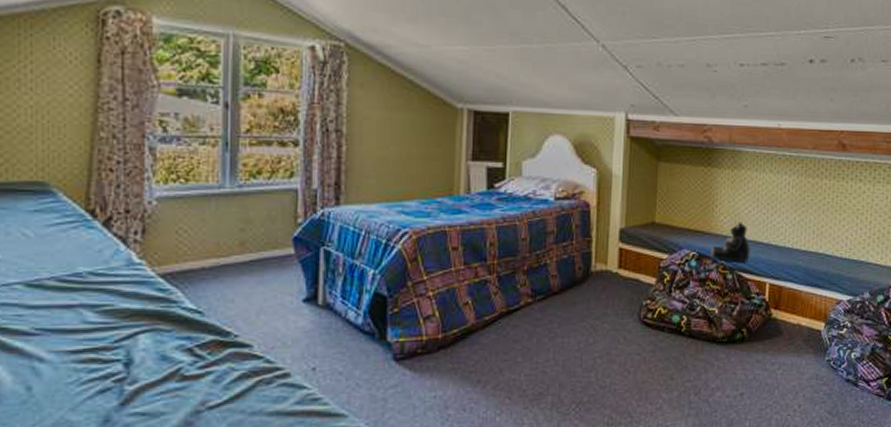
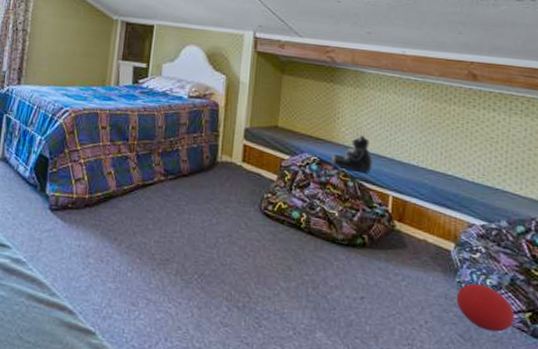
ball: none [825,358,874,403] -> present [456,283,515,332]

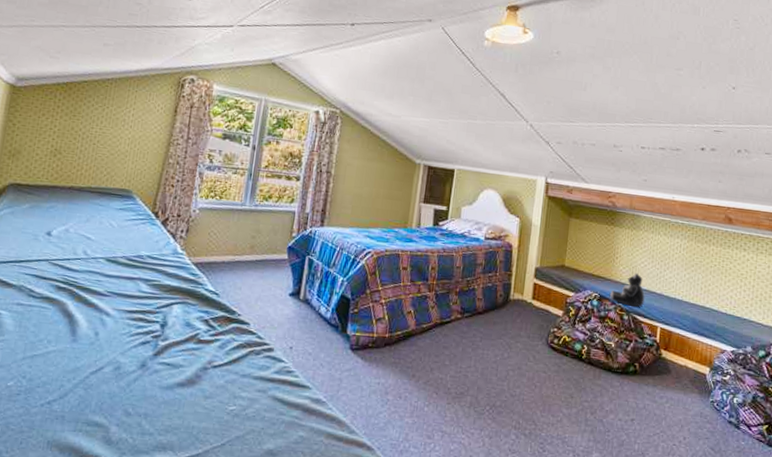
ball: present [456,283,515,332] -> none [709,402,755,444]

